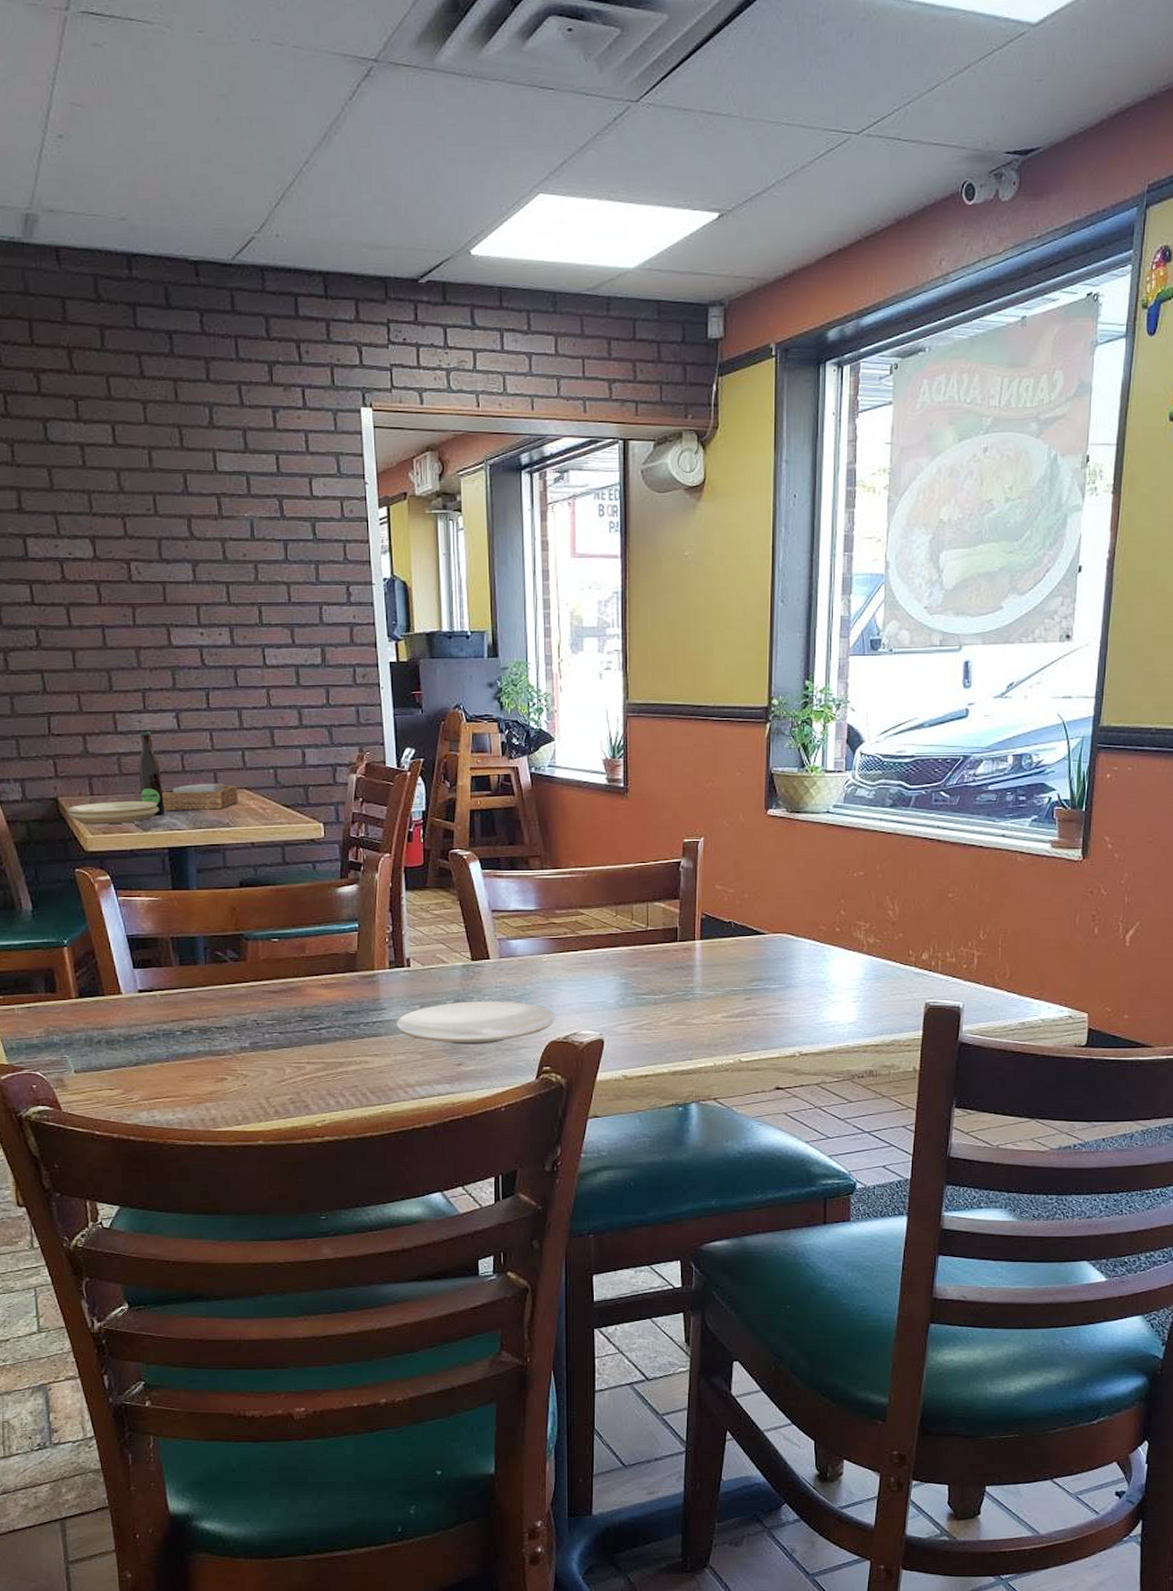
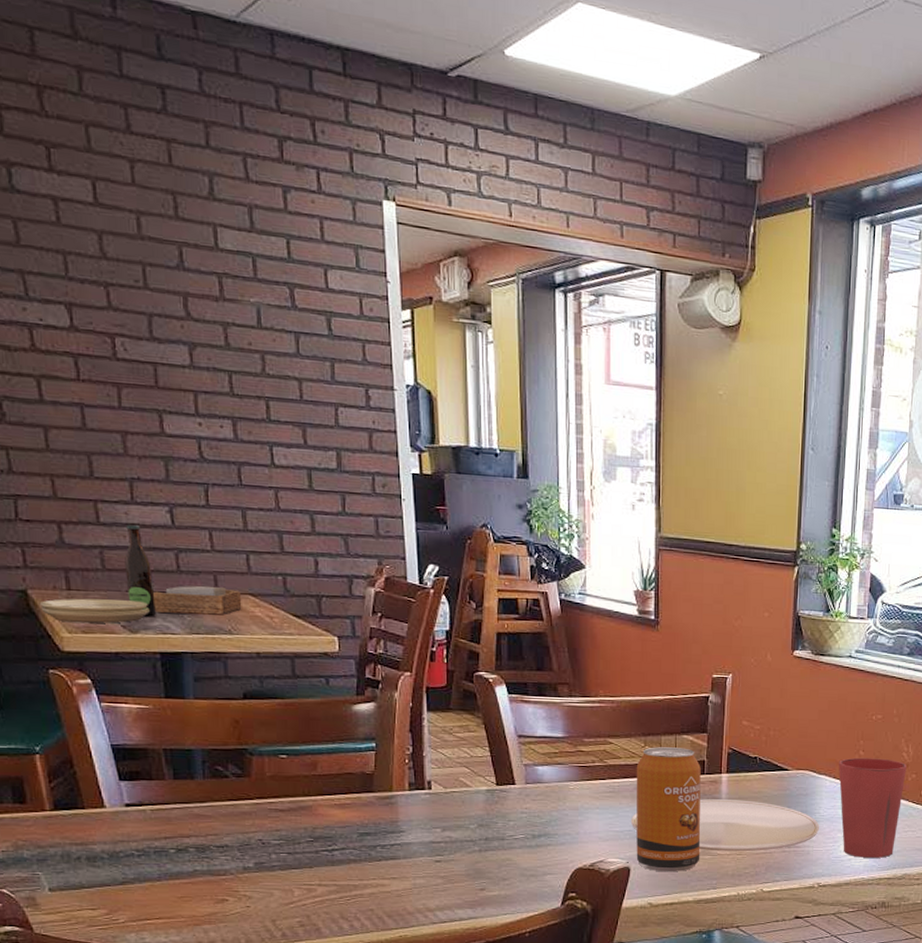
plate: present [396,1001,556,1045] -> none [415,826,582,870]
plate: none [603,967,800,1021] -> present [630,799,820,852]
soda can: none [608,915,675,1044] -> present [636,747,701,872]
cup: none [818,917,893,1024] -> present [839,757,907,858]

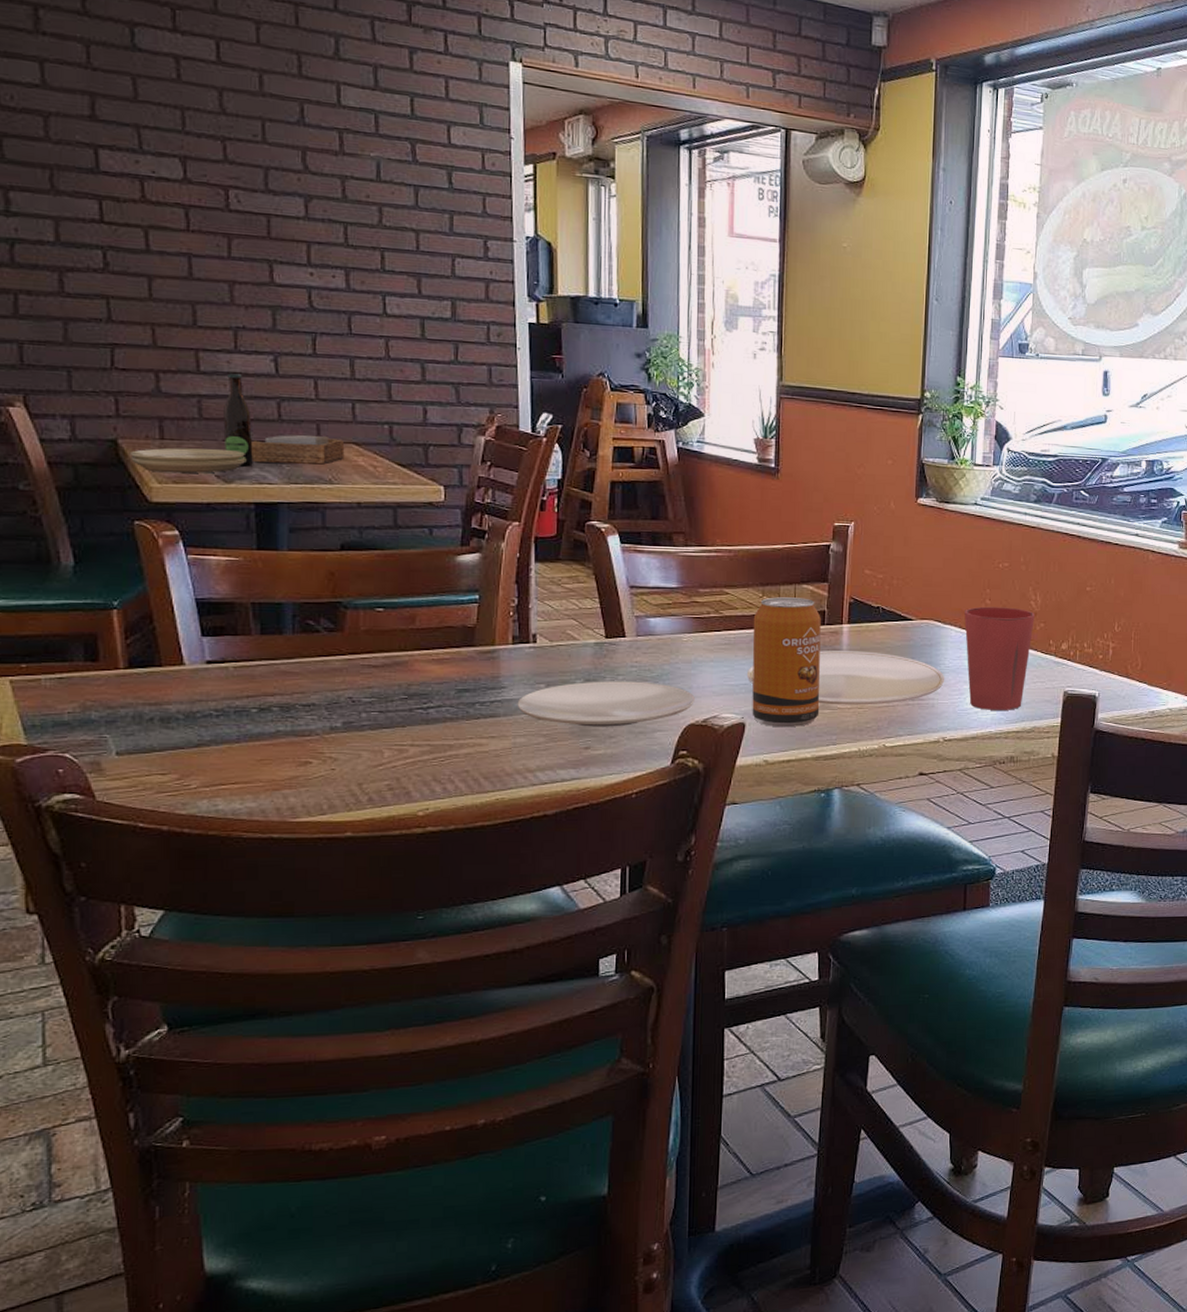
plate: none [415,826,582,870] -> present [517,681,695,727]

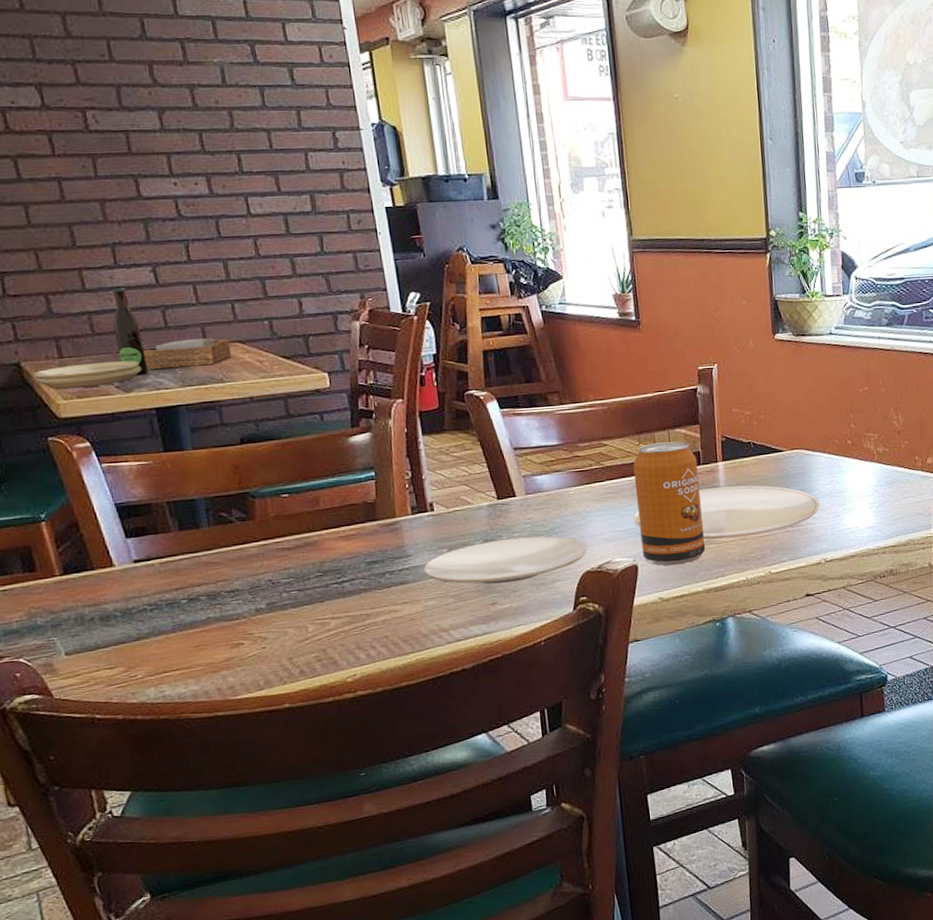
cup: present [964,606,1035,710] -> none [831,429,899,529]

